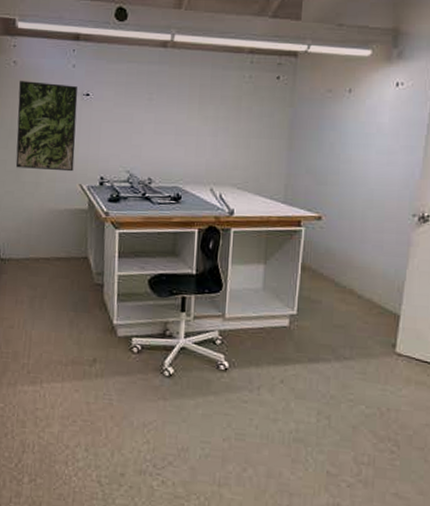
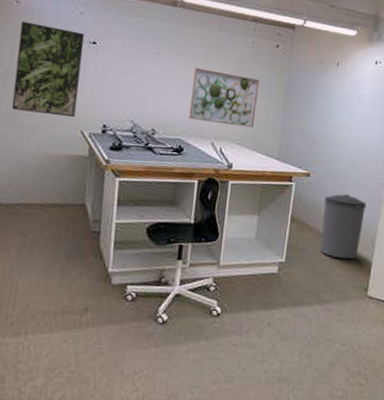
wall art: none [185,110,259,170] -> present [188,67,259,128]
trash can: none [337,237,391,312] -> present [320,193,367,259]

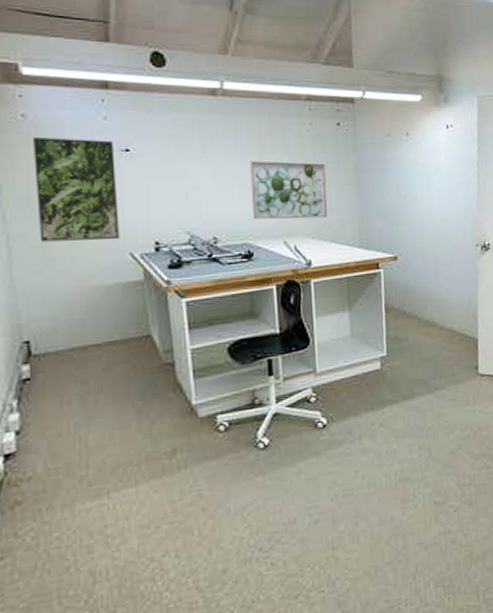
trash can: present [320,193,367,259] -> none [417,271,462,341]

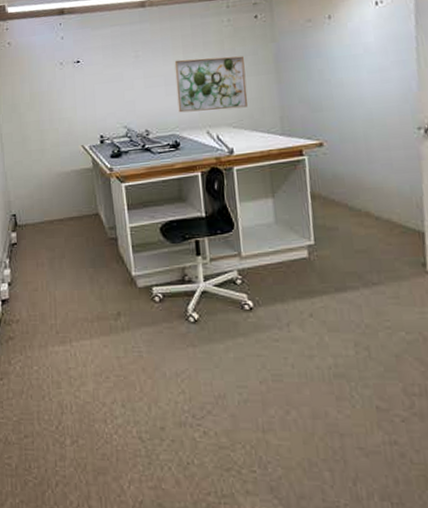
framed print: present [33,137,120,242] -> none [16,55,74,139]

